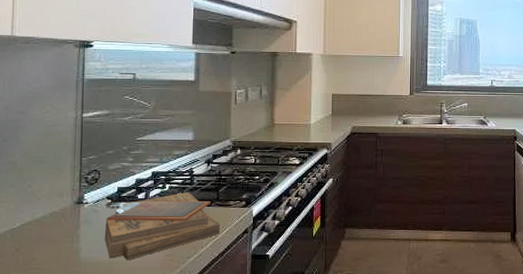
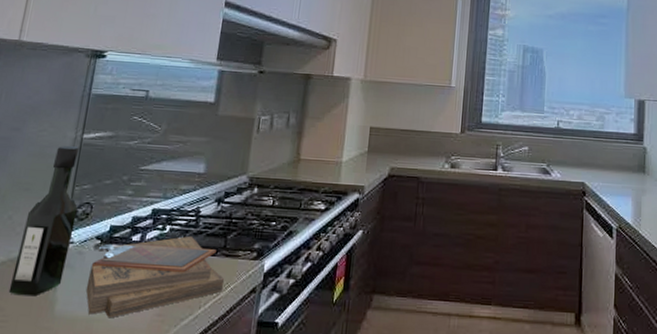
bottle: none [38,124,87,248] -> present [8,146,80,297]

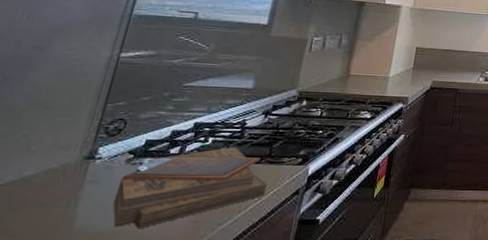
bottle: present [8,146,80,297] -> none [17,64,116,214]

